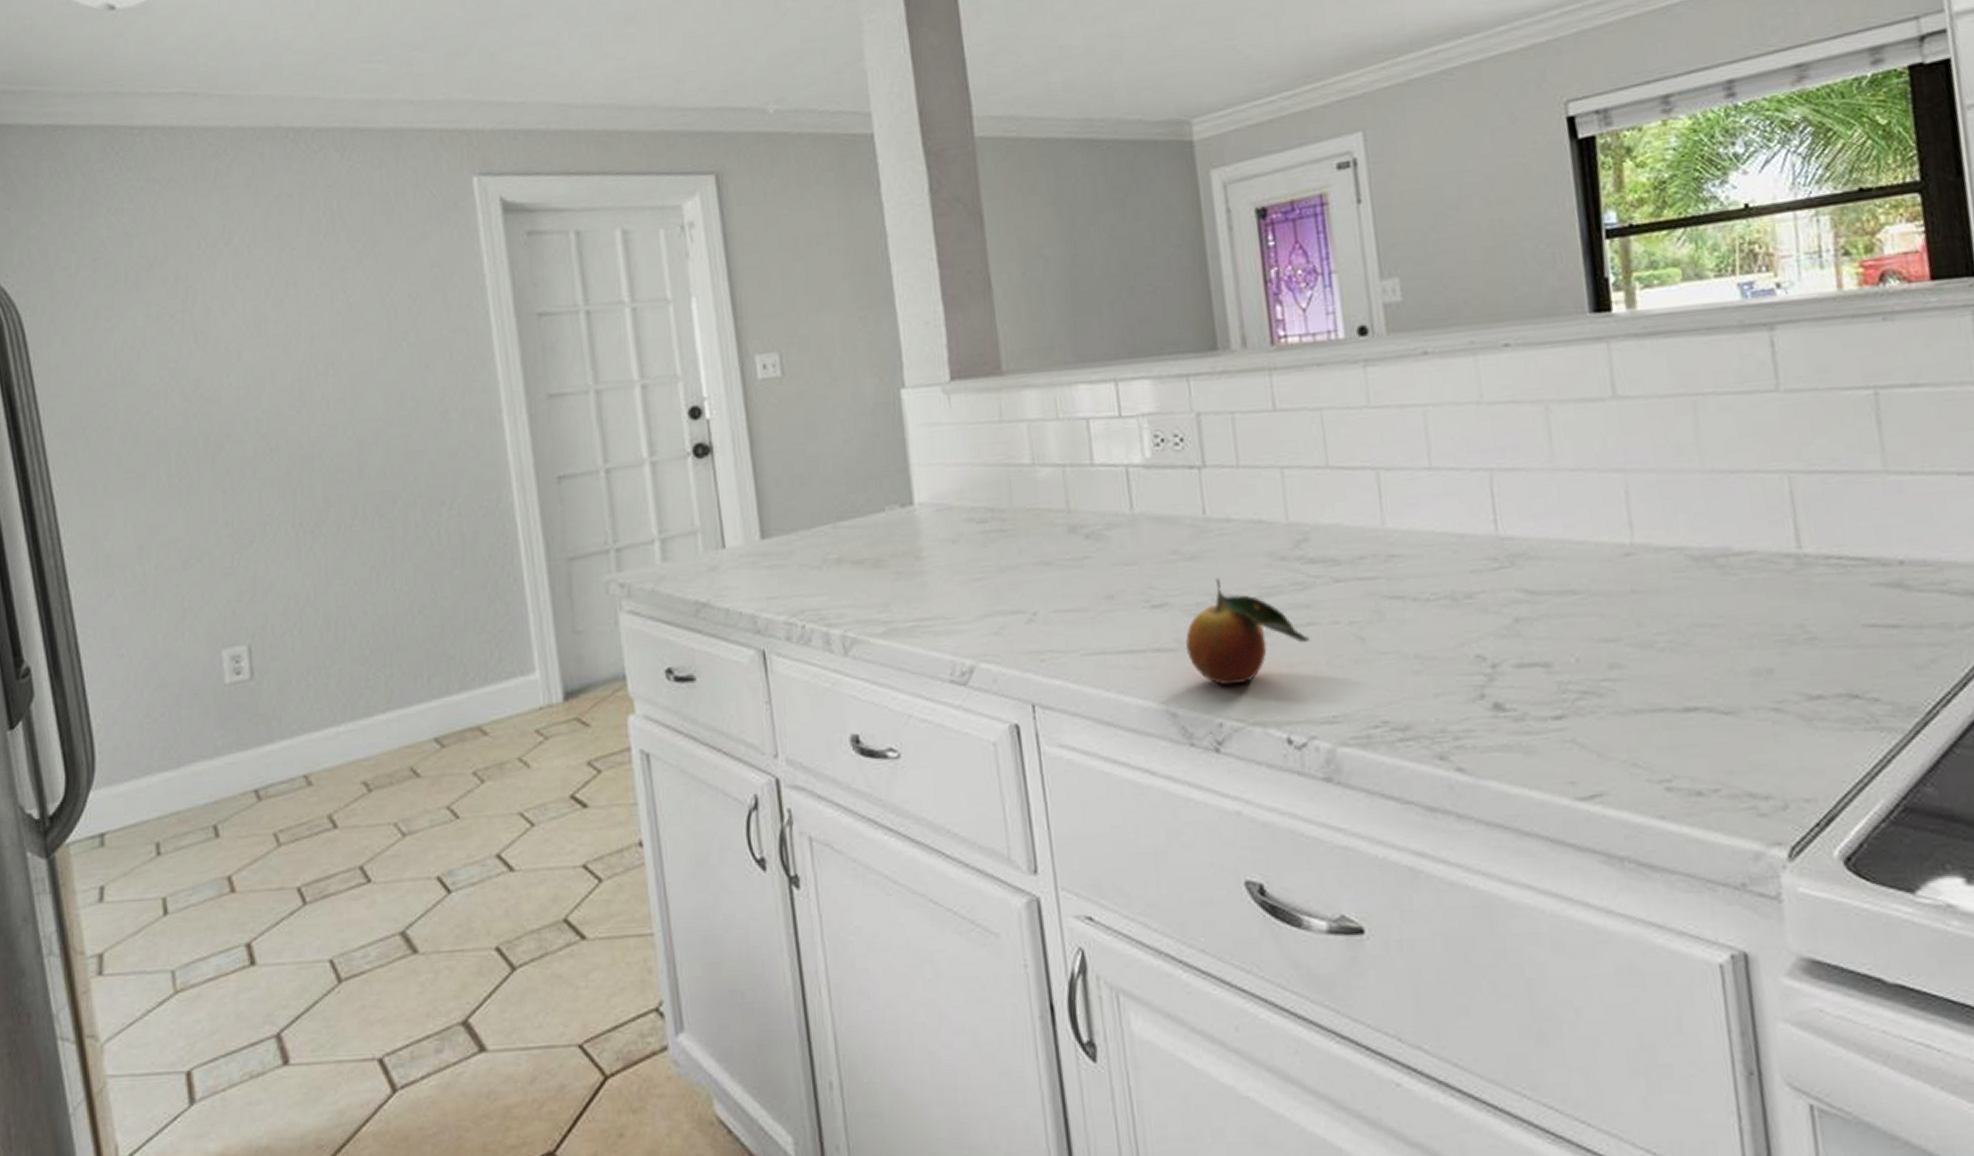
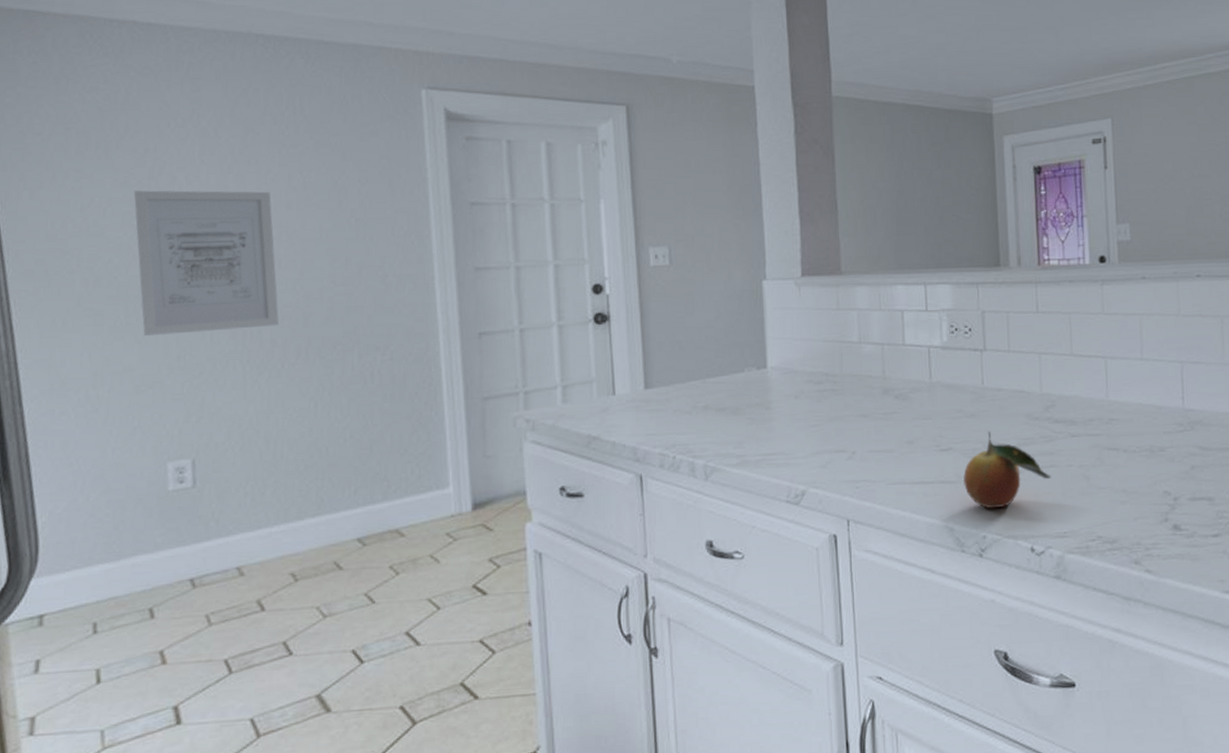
wall art: none [167,317,331,499] -> present [133,190,279,336]

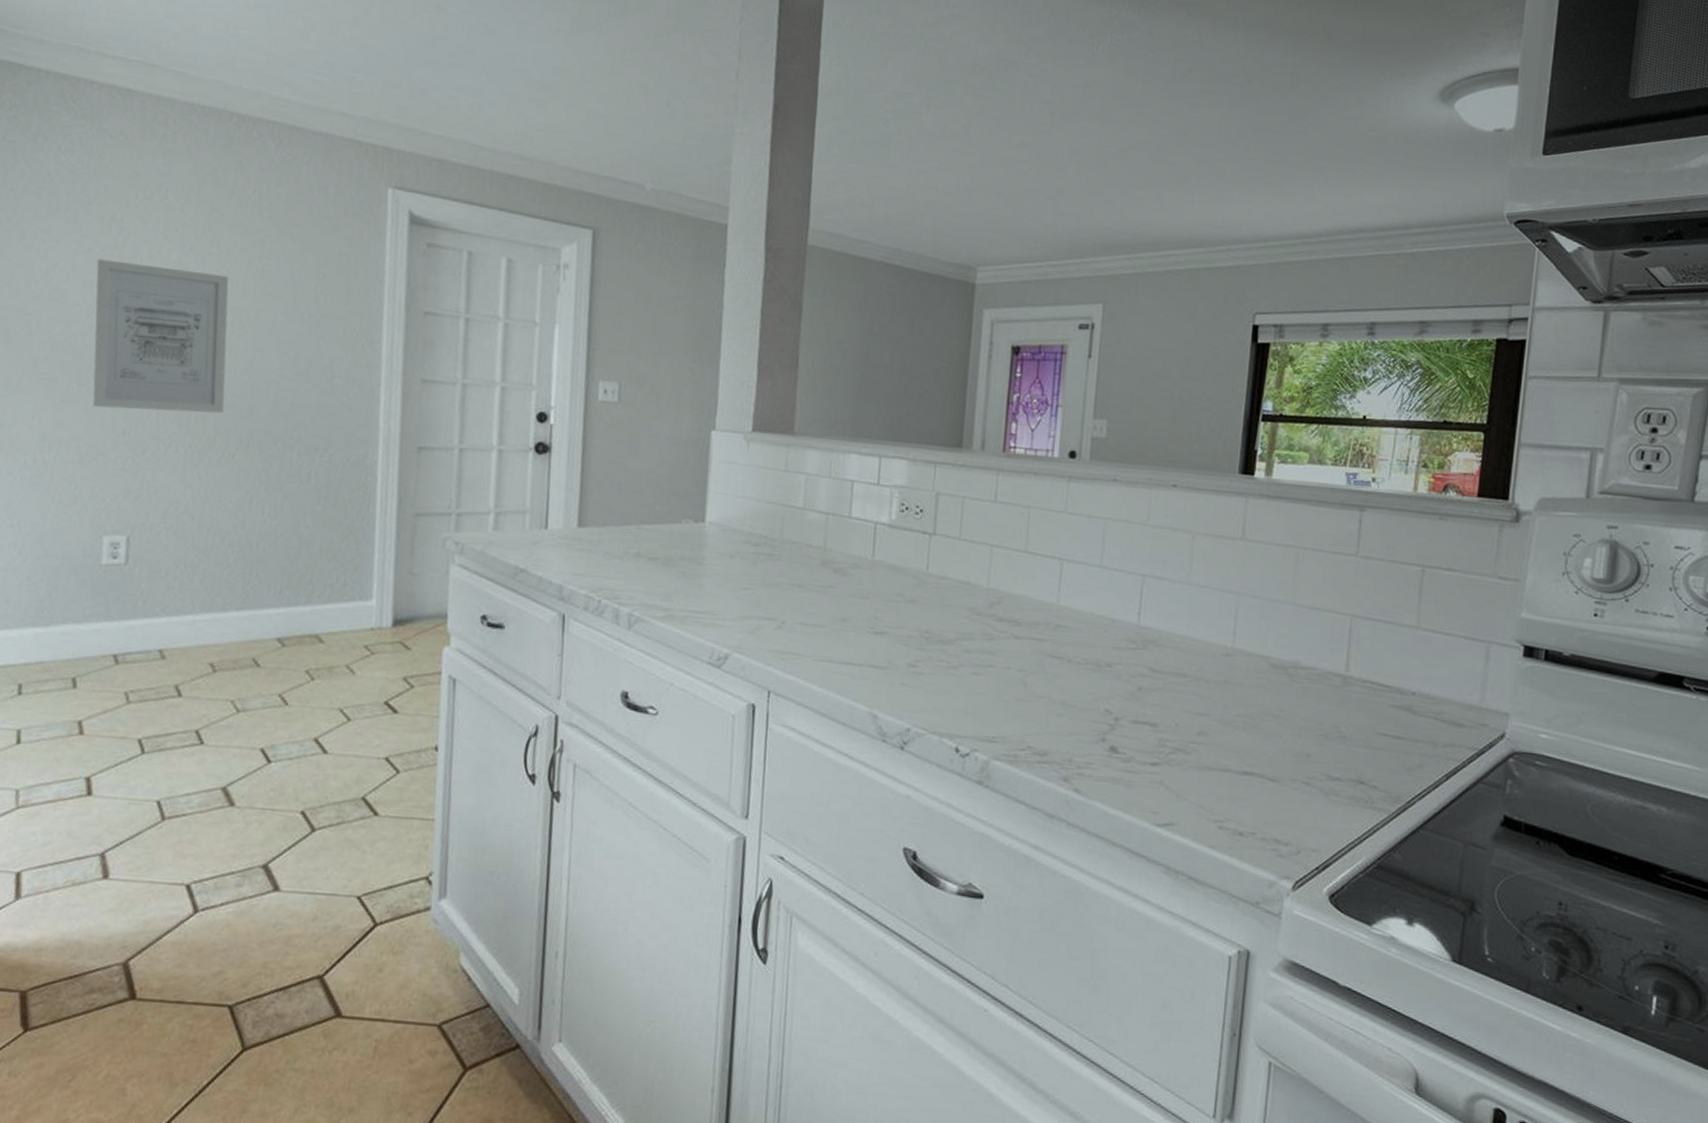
fruit: present [962,431,1051,509] -> none [893,620,987,703]

